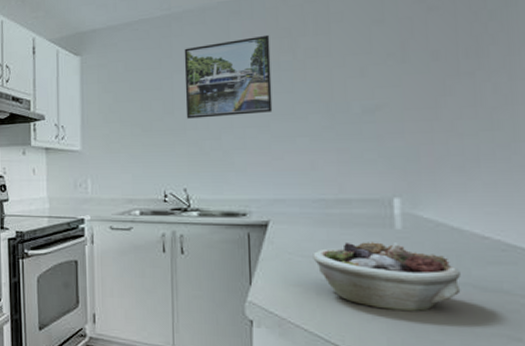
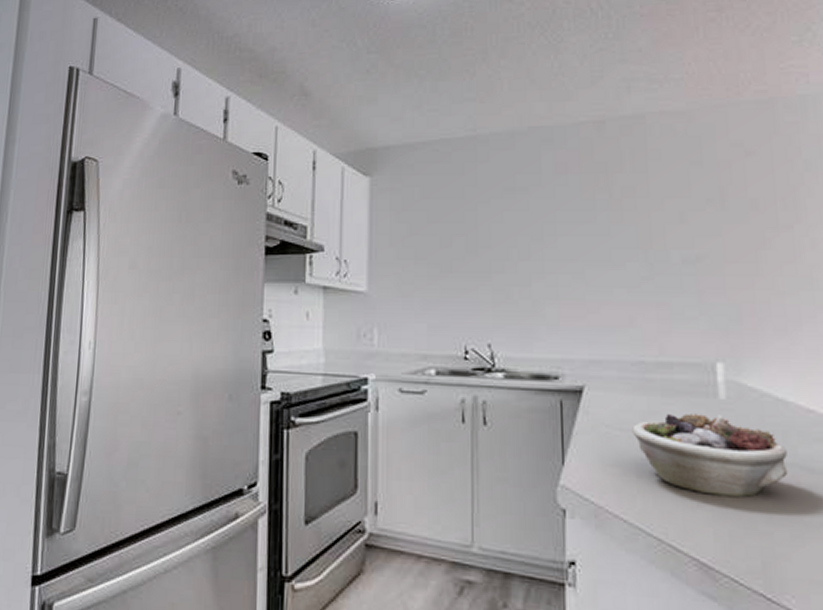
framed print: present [184,34,273,119] -> none [490,168,588,260]

